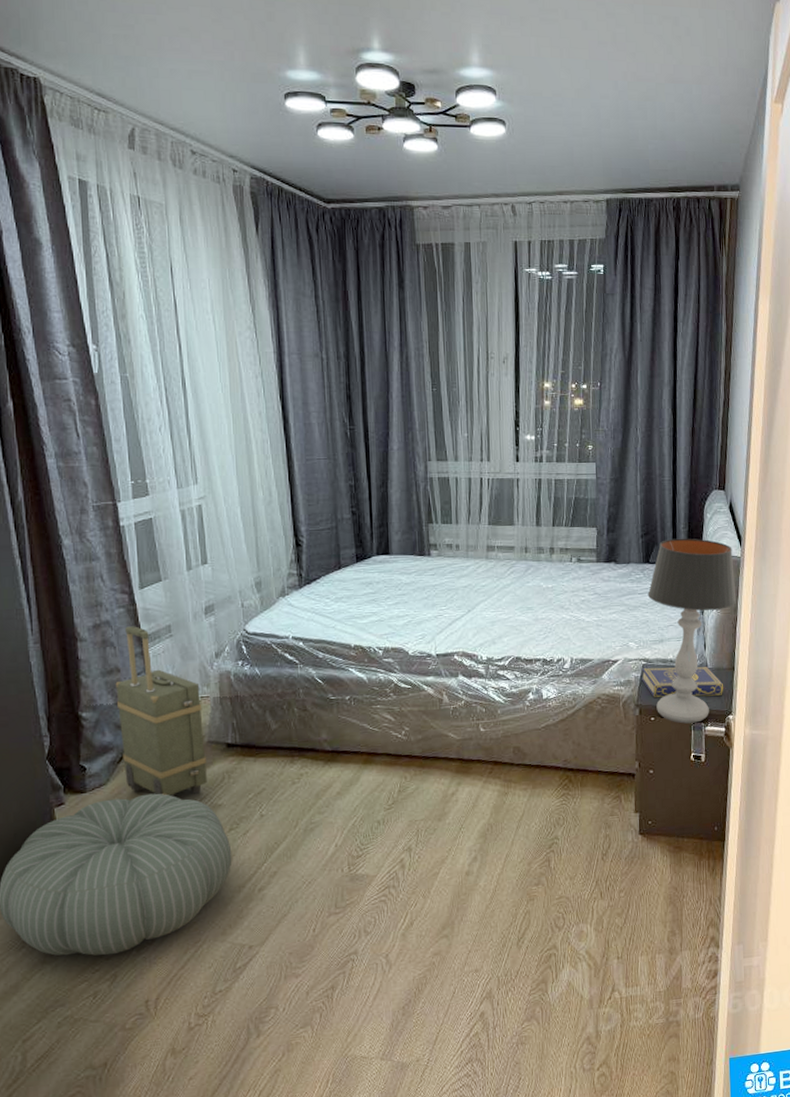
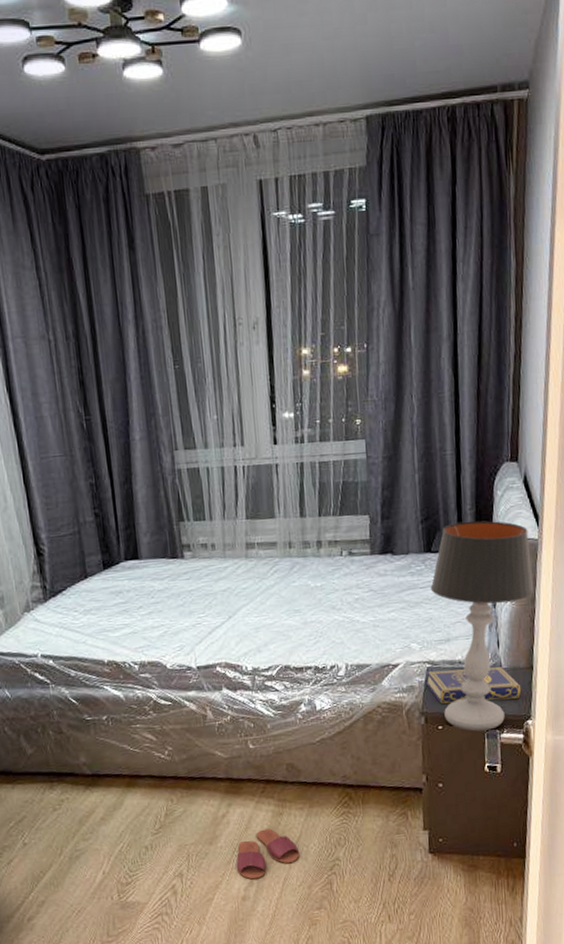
slippers: none [462,807,522,855] -> present [236,828,300,880]

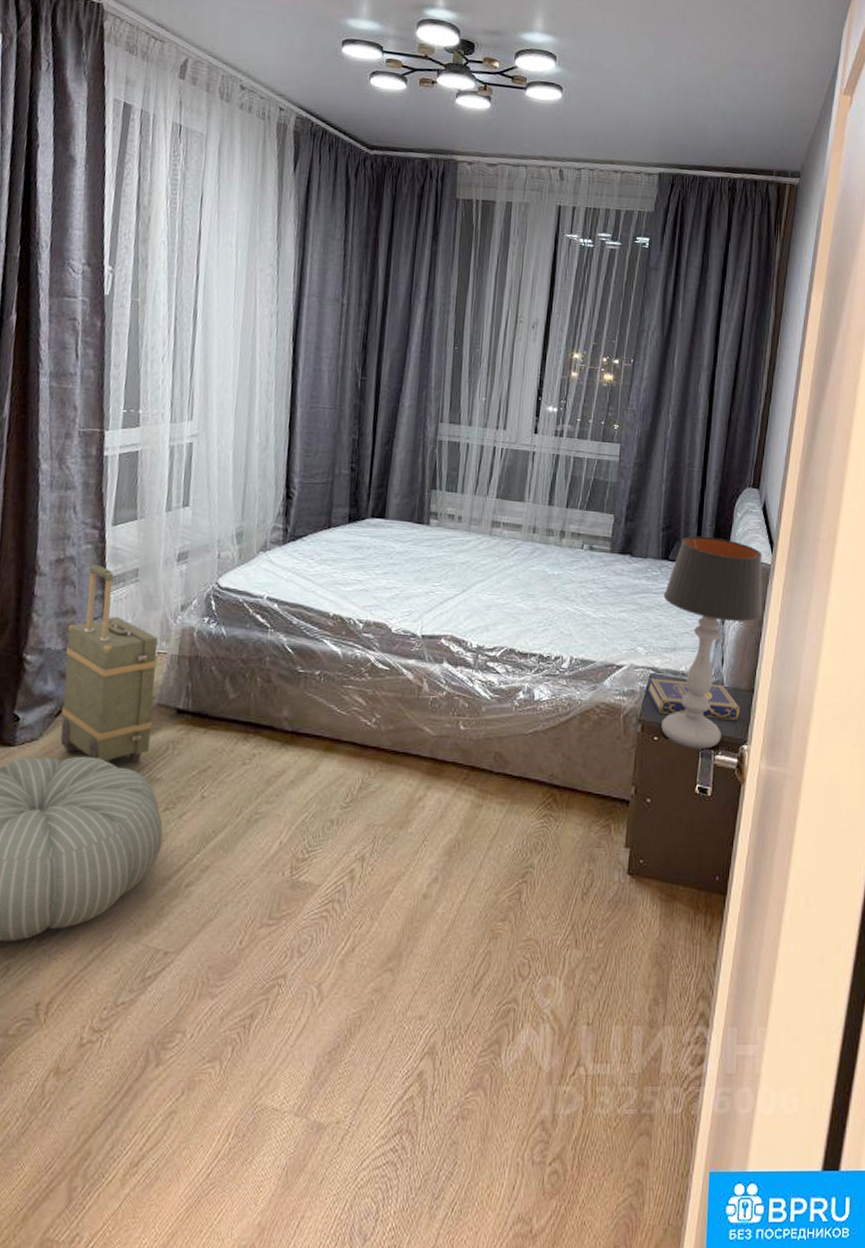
slippers: present [236,828,300,880] -> none [423,820,493,876]

